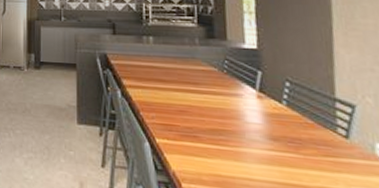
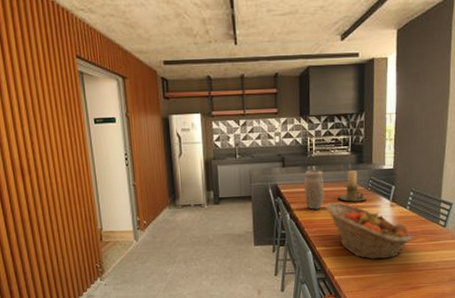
vase: none [138,41,166,90] -> present [303,170,325,210]
fruit basket: none [167,82,297,172] -> present [326,202,413,260]
candle holder: none [182,46,222,87] -> present [338,171,366,202]

